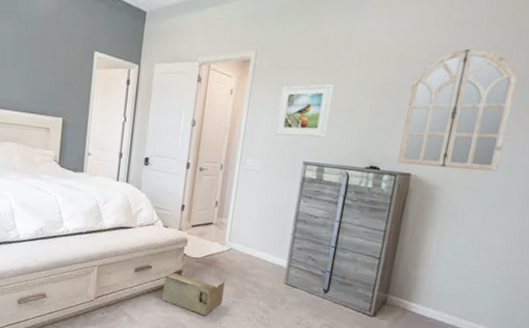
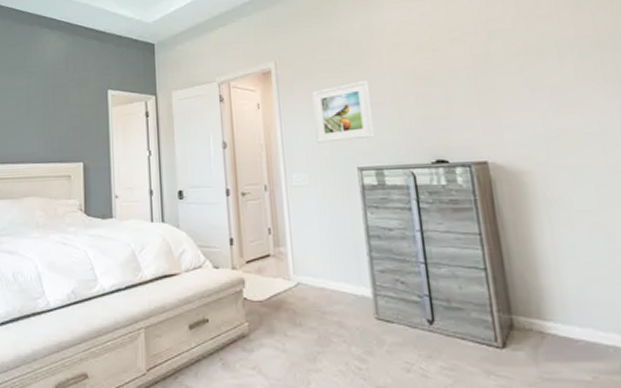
cardboard box: present [162,268,225,316] -> none [226,317,305,377]
home mirror: present [397,48,518,172] -> none [454,18,590,152]

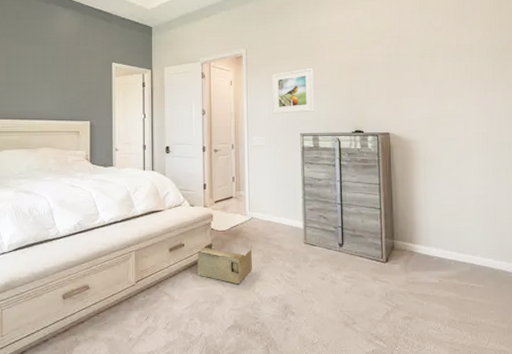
cardboard box: none [226,317,305,377] -> present [197,242,253,285]

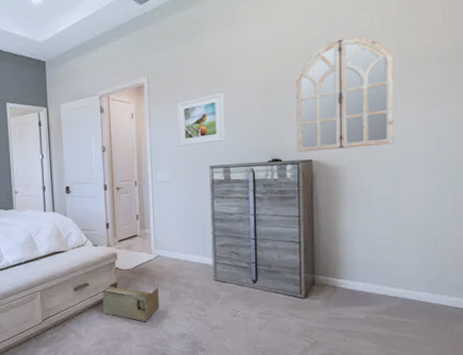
home mirror: none [374,29,457,126] -> present [296,37,394,153]

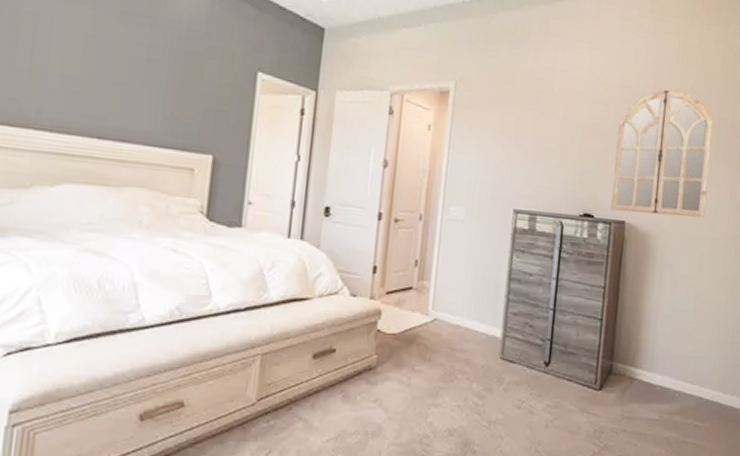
cardboard box: present [102,281,160,322] -> none [350,349,430,410]
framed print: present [177,92,226,147] -> none [481,121,541,182]

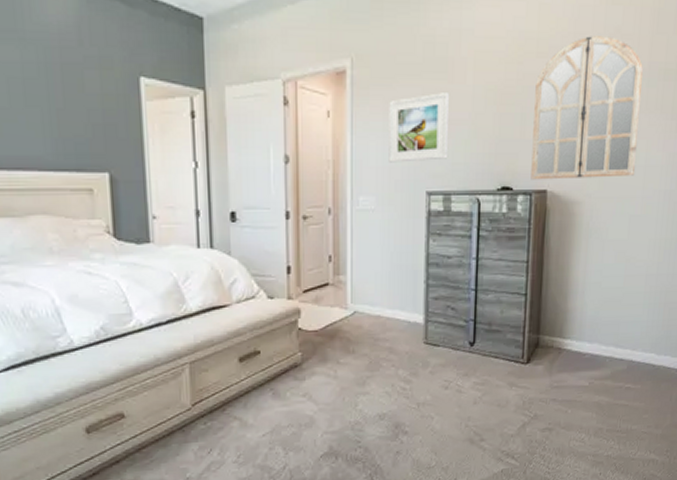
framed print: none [481,121,541,182] -> present [388,91,449,163]

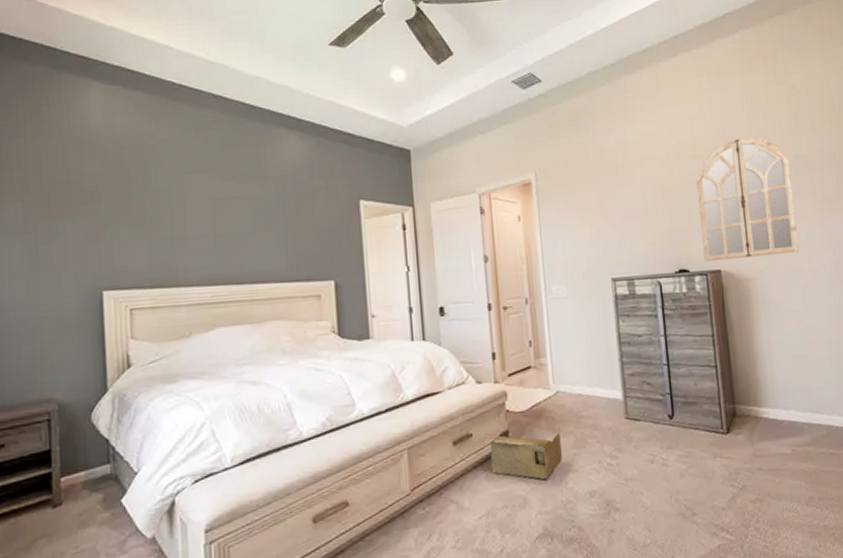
cardboard box: none [278,347,355,401] -> present [490,428,563,480]
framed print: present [388,91,449,163] -> none [571,192,628,256]

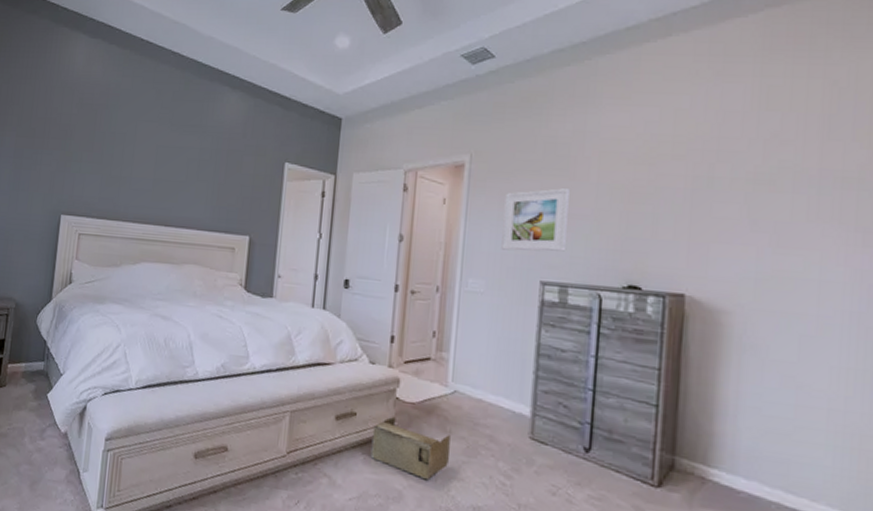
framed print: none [571,192,628,256] -> present [501,187,570,252]
home mirror: present [696,138,800,262] -> none [664,140,811,290]

